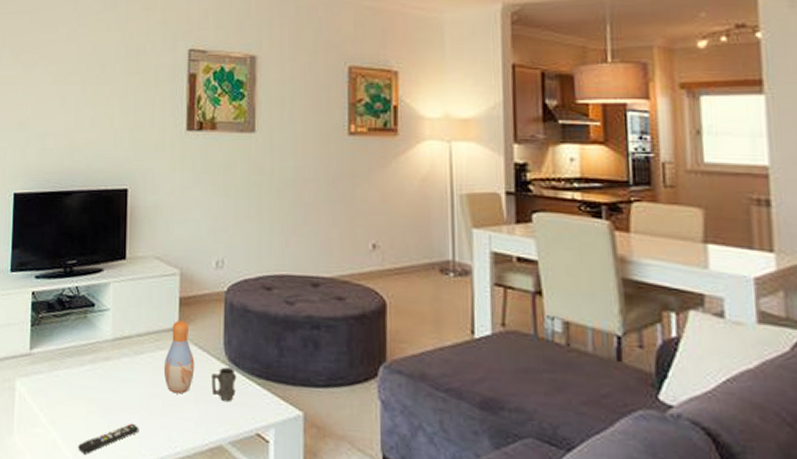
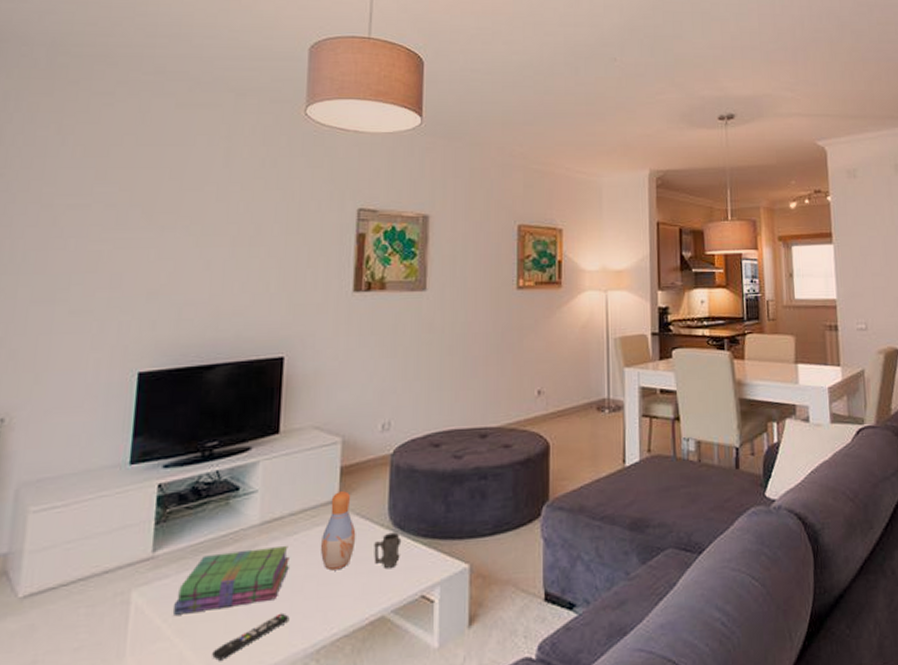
stack of books: none [47,360,138,411] -> present [174,545,289,615]

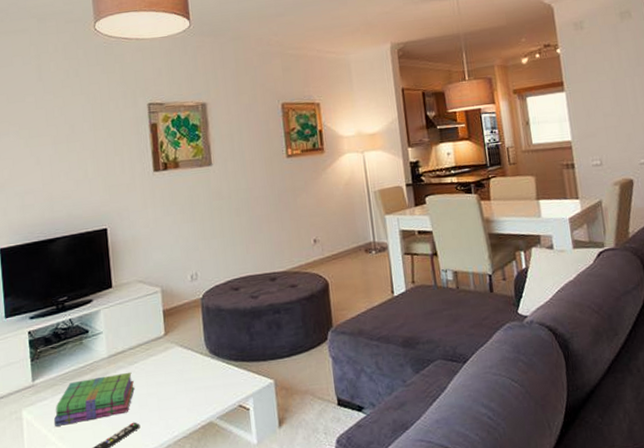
vase: present [320,491,356,571] -> none [155,329,183,389]
mug: present [374,532,402,568] -> none [197,358,219,386]

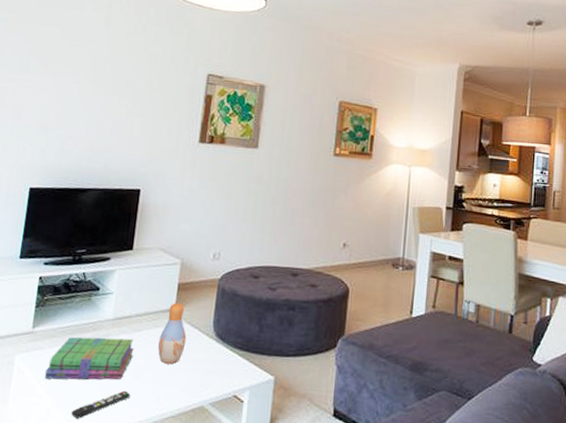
vase: none [155,329,183,389] -> present [157,303,187,365]

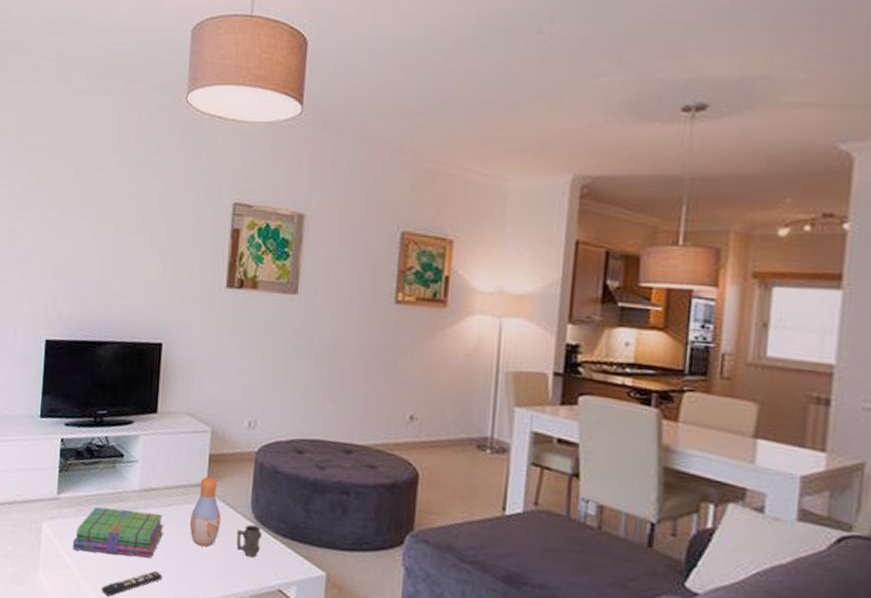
mug: none [199,341,222,369] -> present [236,524,263,557]

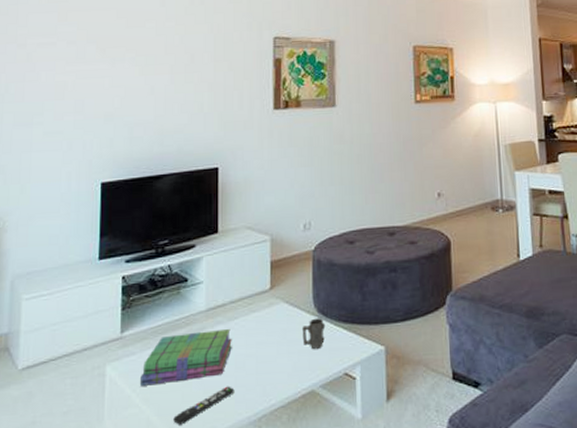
vase: present [189,476,221,547] -> none [257,282,287,351]

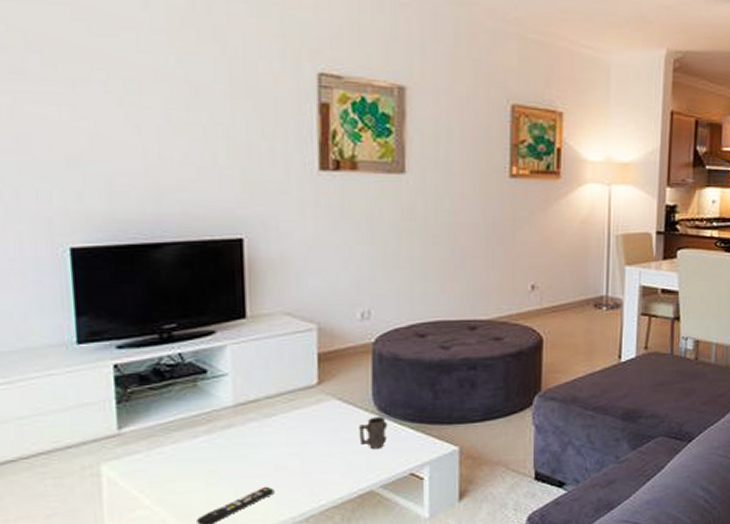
stack of books: present [140,328,232,386] -> none [150,426,270,487]

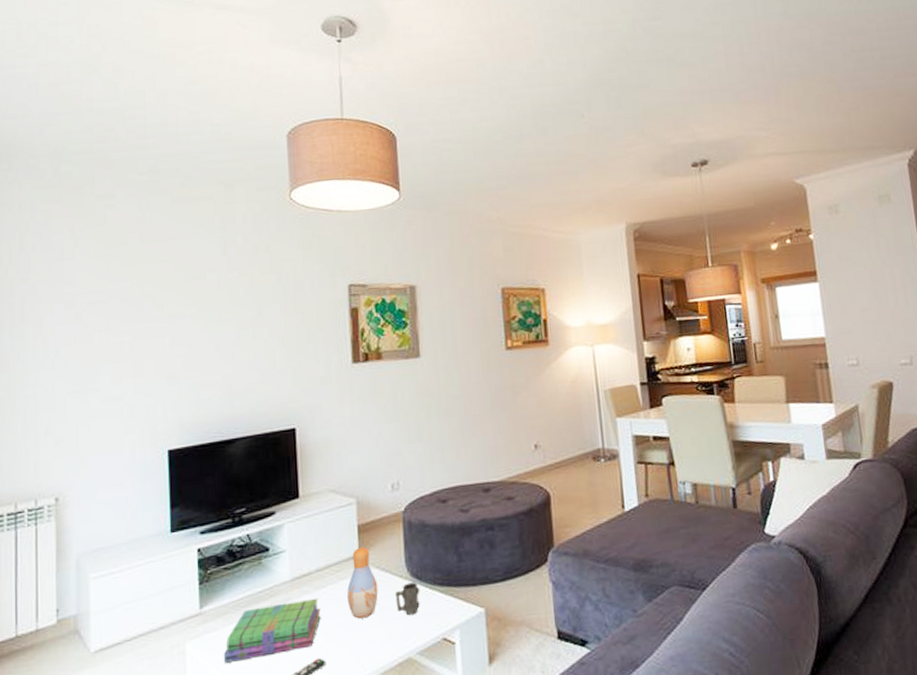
stack of books: none [150,426,270,487] -> present [224,598,321,663]
vase: none [301,377,339,450] -> present [346,547,379,619]

